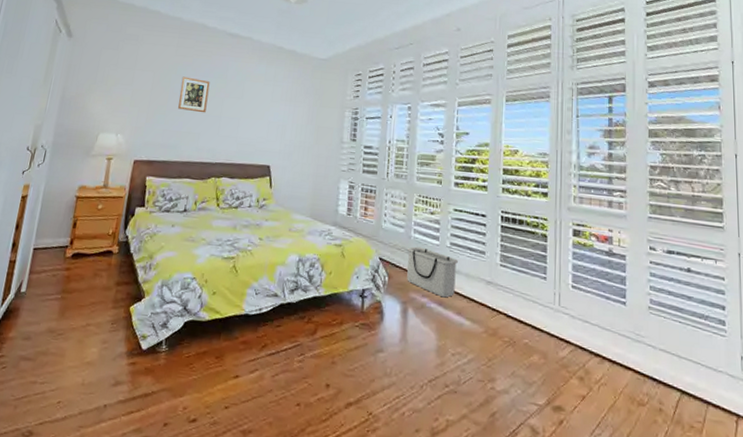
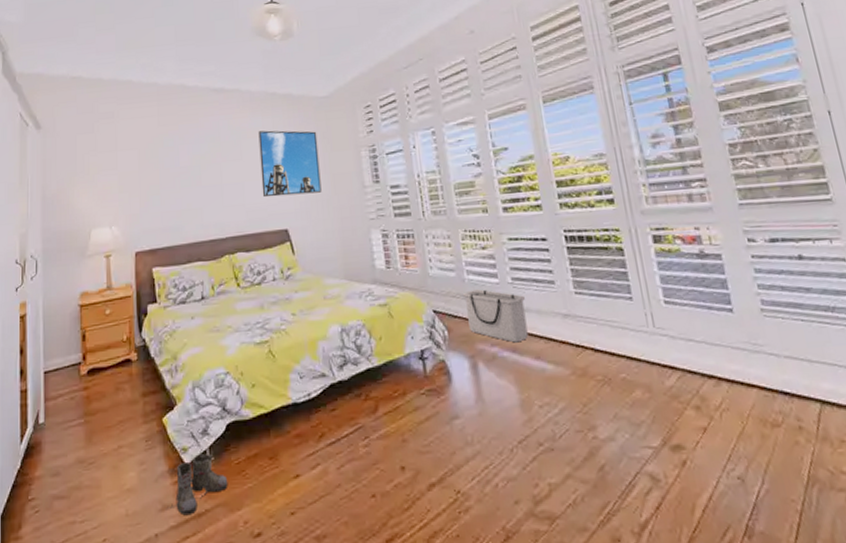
boots: none [120,343,177,393] -> present [169,454,228,515]
picture frame: present [178,76,210,113] -> none [170,147,204,186]
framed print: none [254,77,311,140] -> present [258,130,322,198]

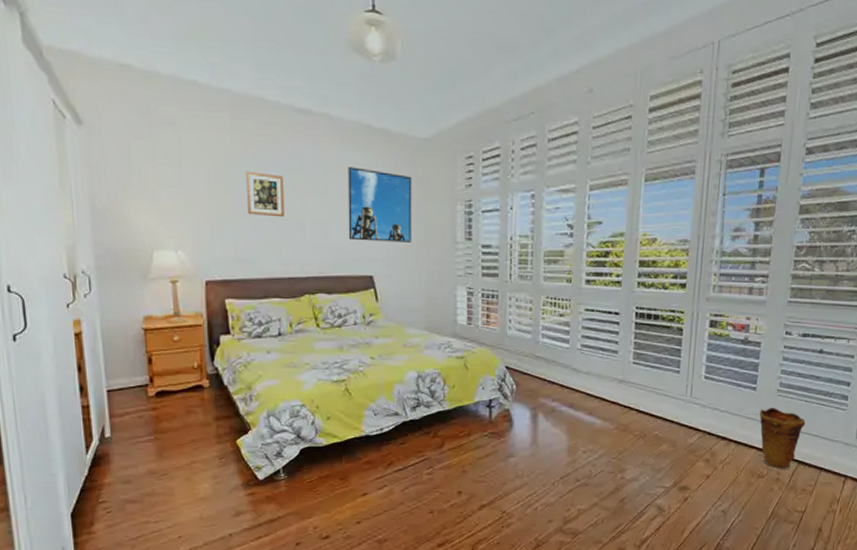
boots: present [169,454,228,515] -> none [242,472,300,520]
picture frame: none [170,147,204,186] -> present [245,171,284,218]
storage bin: present [462,289,528,343] -> none [534,352,589,400]
vase: none [746,332,814,414] -> present [759,408,806,470]

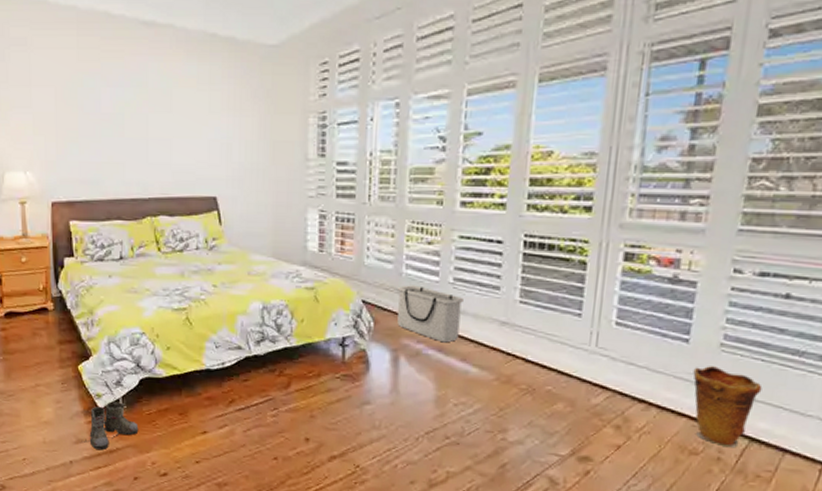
boots: none [242,472,300,520] -> present [83,401,139,450]
picture frame: present [245,171,284,218] -> none [91,89,128,136]
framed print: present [348,167,412,243] -> none [191,80,260,160]
storage bin: none [534,352,589,400] -> present [396,285,463,343]

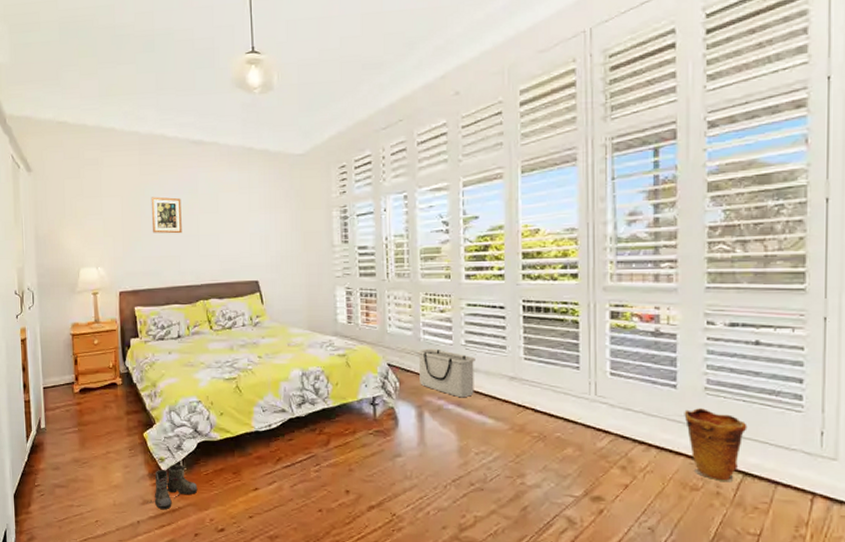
picture frame: none [91,89,128,136] -> present [151,197,182,234]

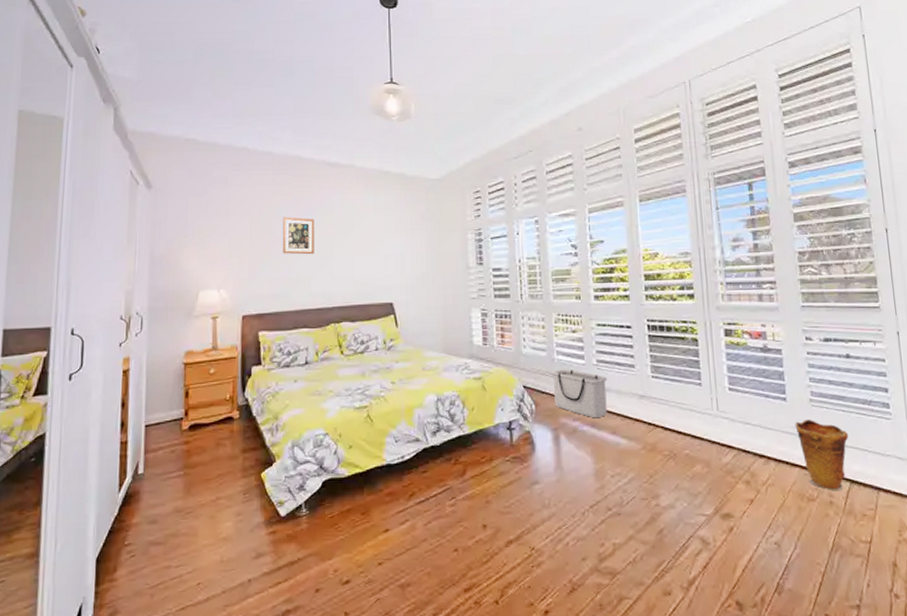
boots: present [148,464,198,509] -> none [263,507,321,562]

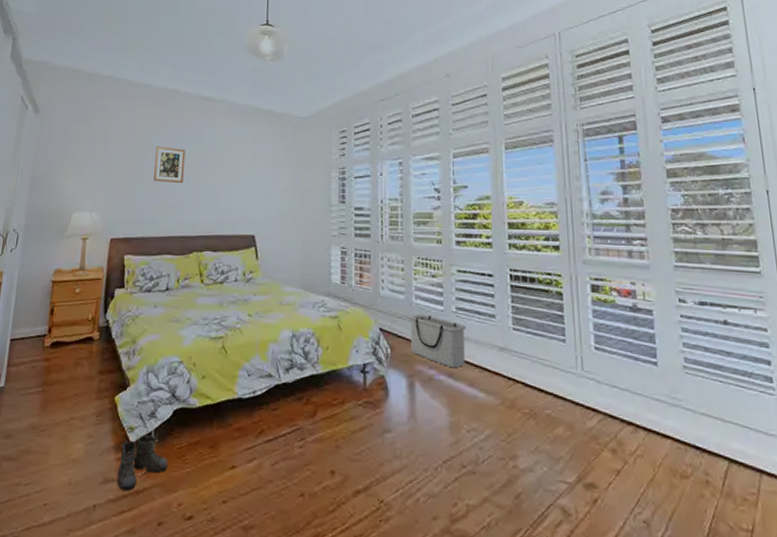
boots: none [263,507,321,562] -> present [109,435,168,490]
vase: present [795,419,849,491] -> none [666,388,727,470]

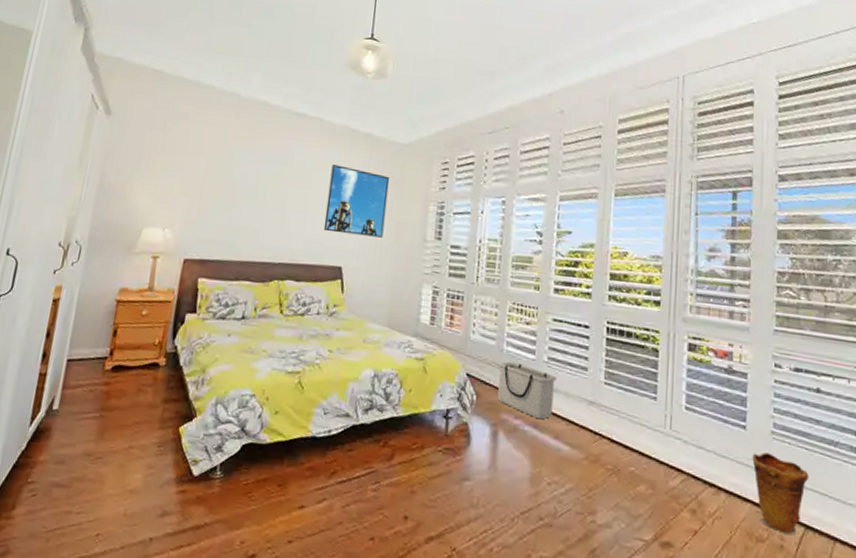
boots: present [109,435,168,490] -> none [168,468,233,525]
picture frame: present [154,146,186,184] -> none [235,162,273,206]
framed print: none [235,141,293,205] -> present [323,164,390,238]
vase: none [666,388,727,470] -> present [752,452,809,536]

